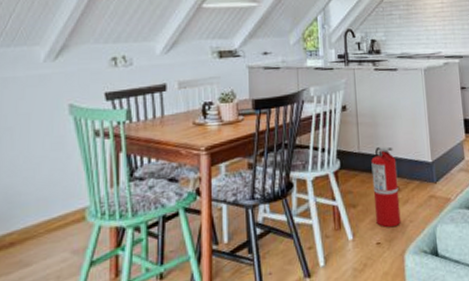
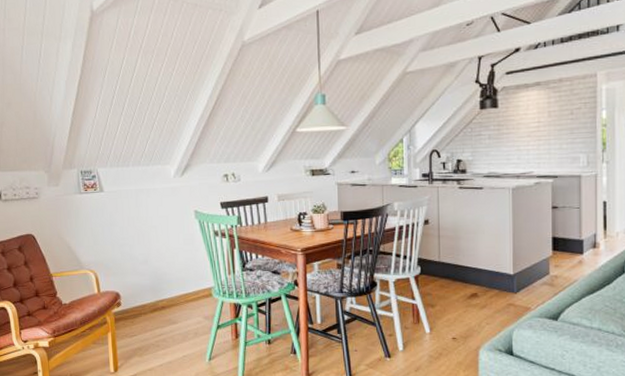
fire extinguisher: present [371,146,401,228] -> none [451,257,477,327]

